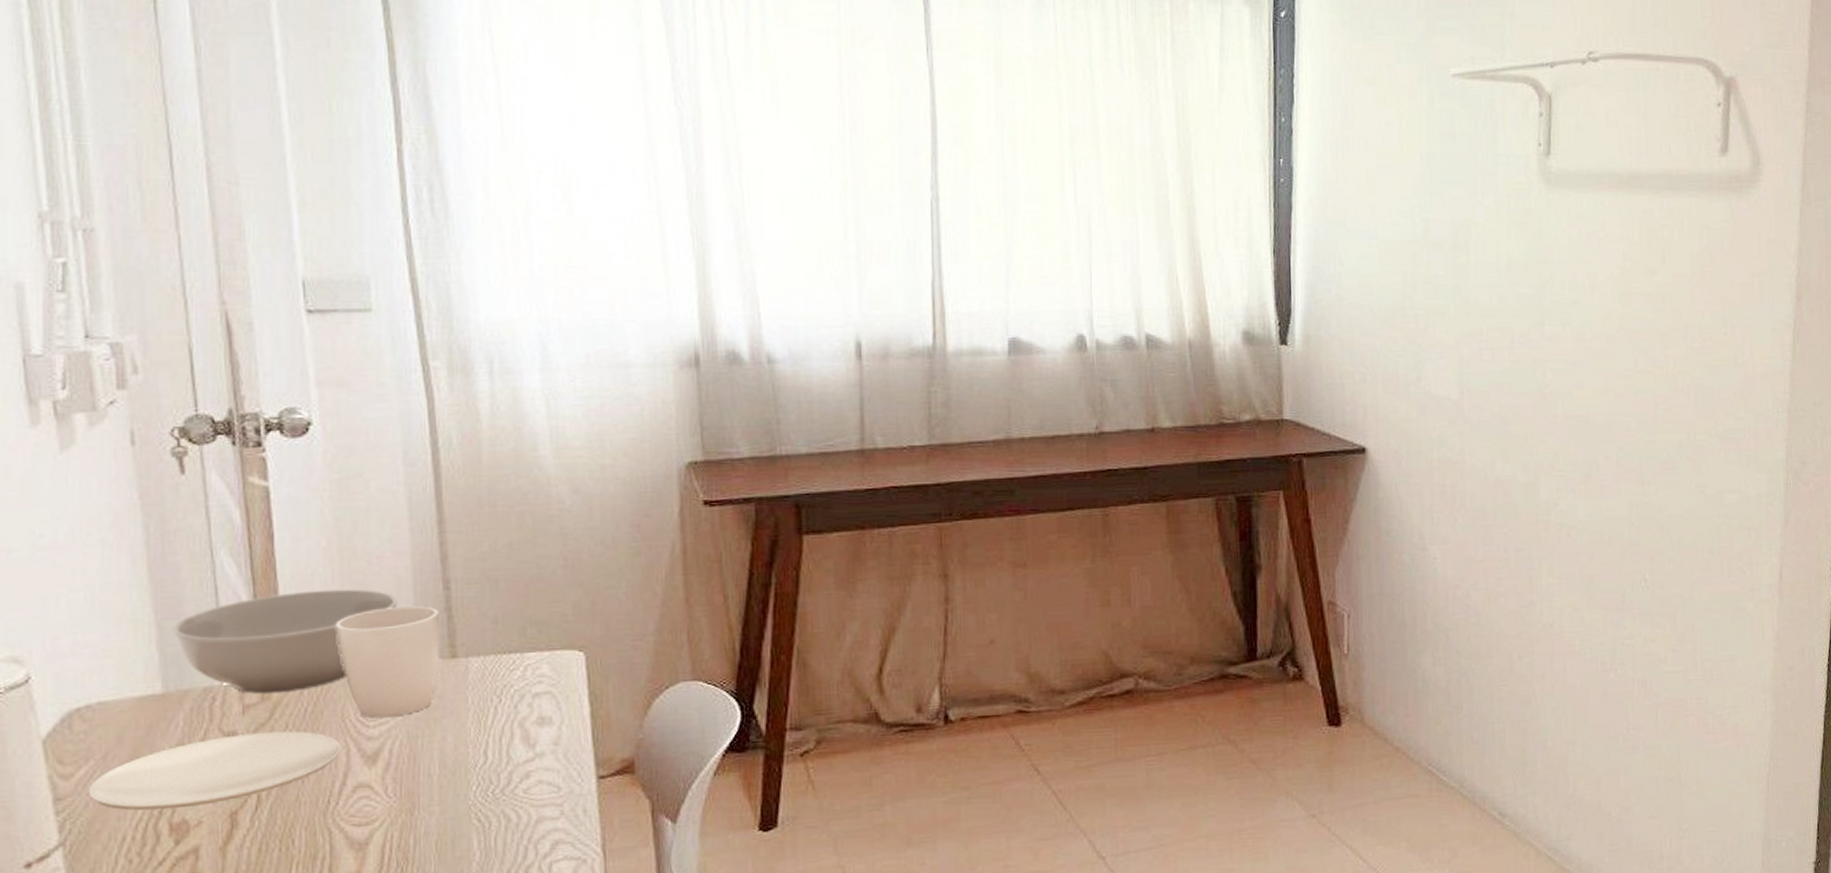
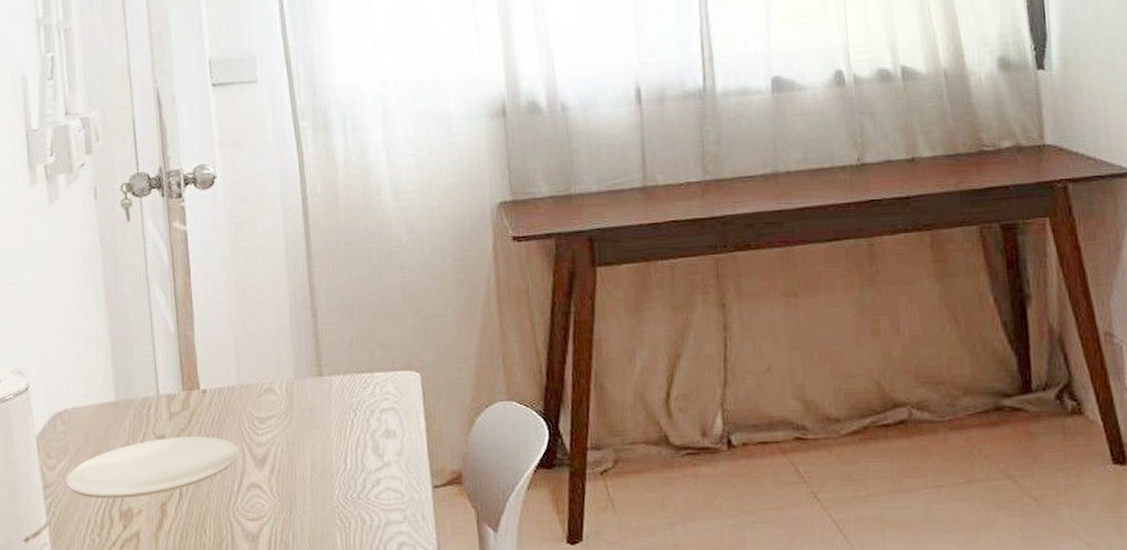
bowl: present [172,588,398,694] -> none [121,315,279,404]
cup: present [336,606,441,719] -> none [234,331,311,427]

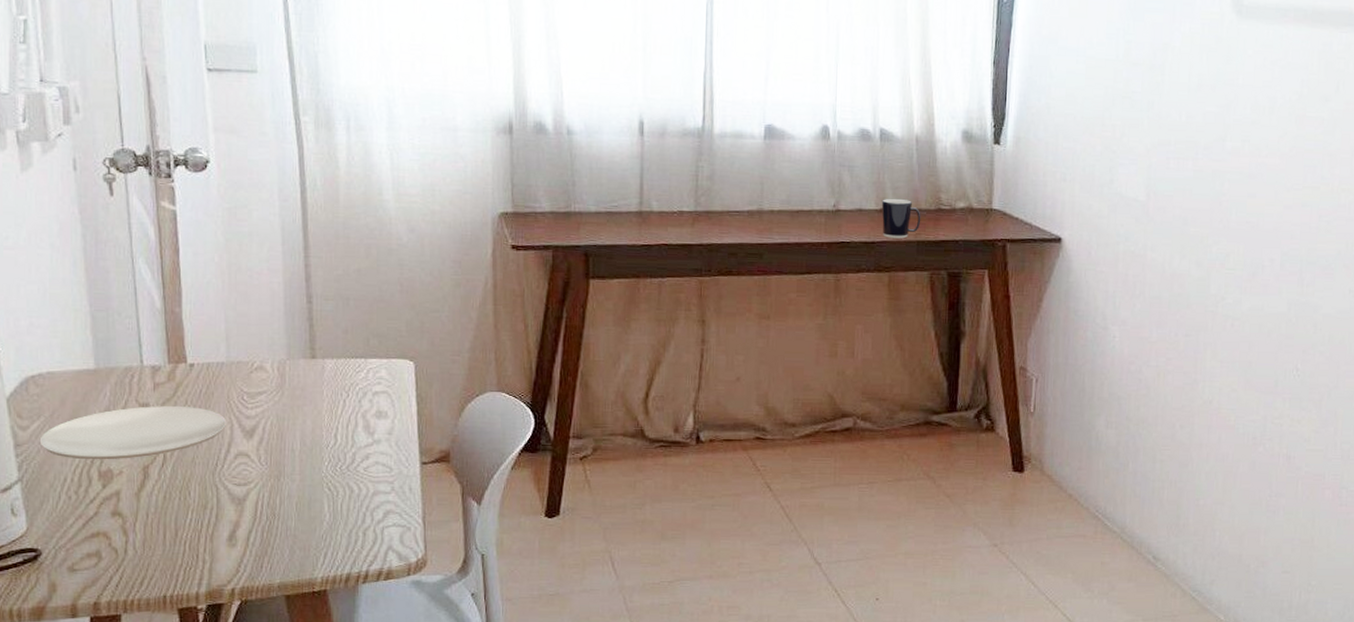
mug: none [912,143,961,191] -> present [881,198,921,239]

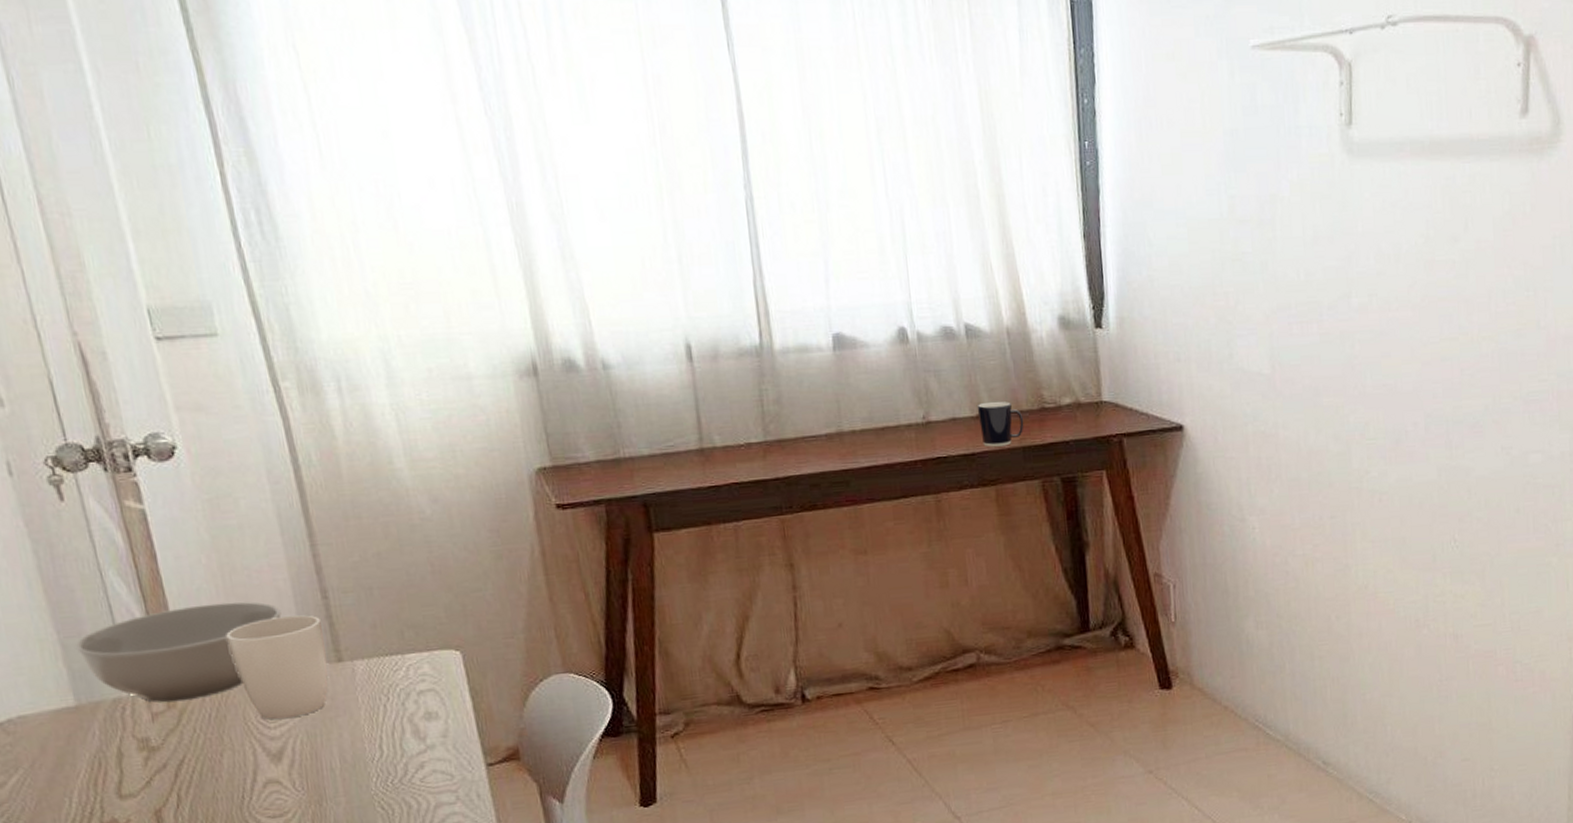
plate: present [39,405,227,460] -> none [21,734,248,813]
bowl: none [102,296,272,376] -> present [75,602,282,703]
cup: none [224,314,304,402] -> present [226,615,328,720]

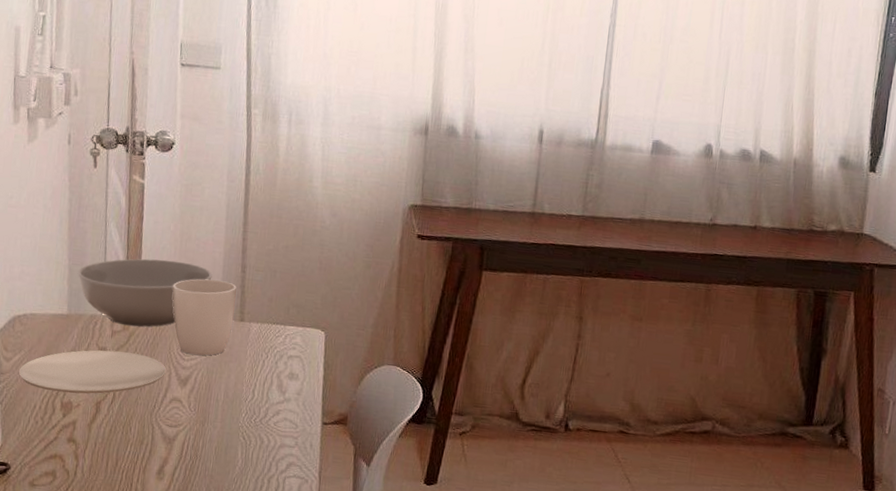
plate: none [21,734,248,813] -> present [18,350,167,394]
mug: present [977,401,1024,448] -> none [755,216,793,256]

